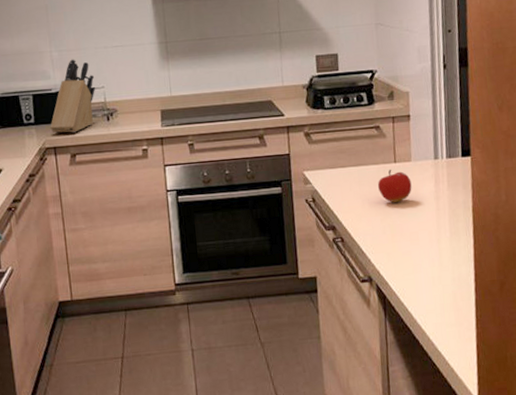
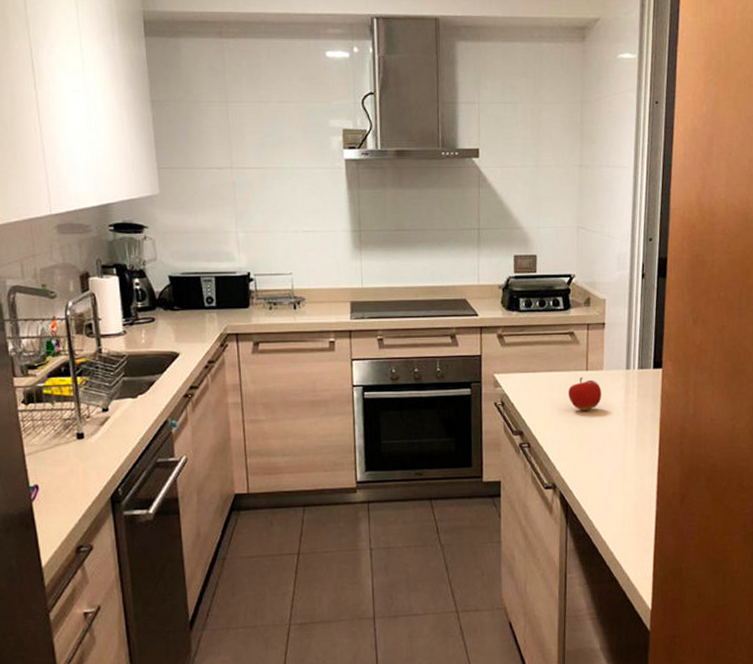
knife block: present [50,59,96,133] -> none [233,241,283,319]

